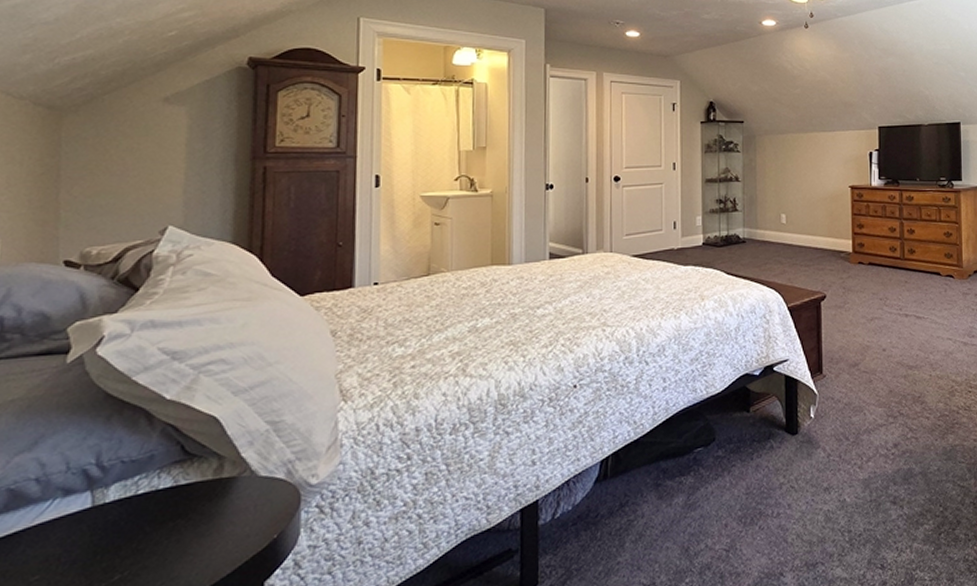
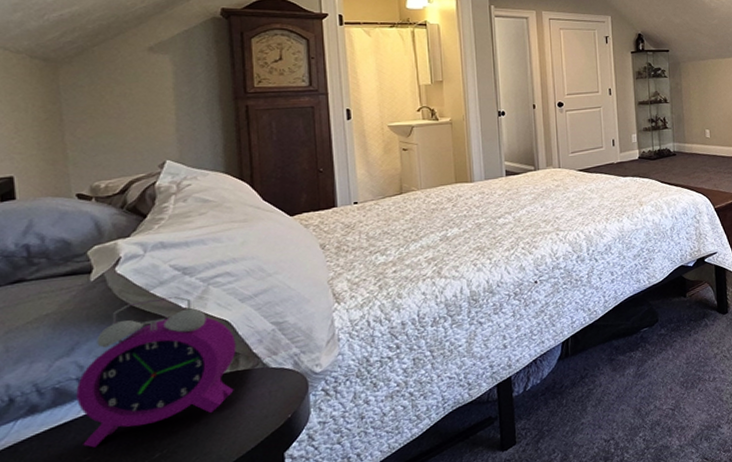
alarm clock: none [32,385,223,565] -> present [76,296,236,448]

